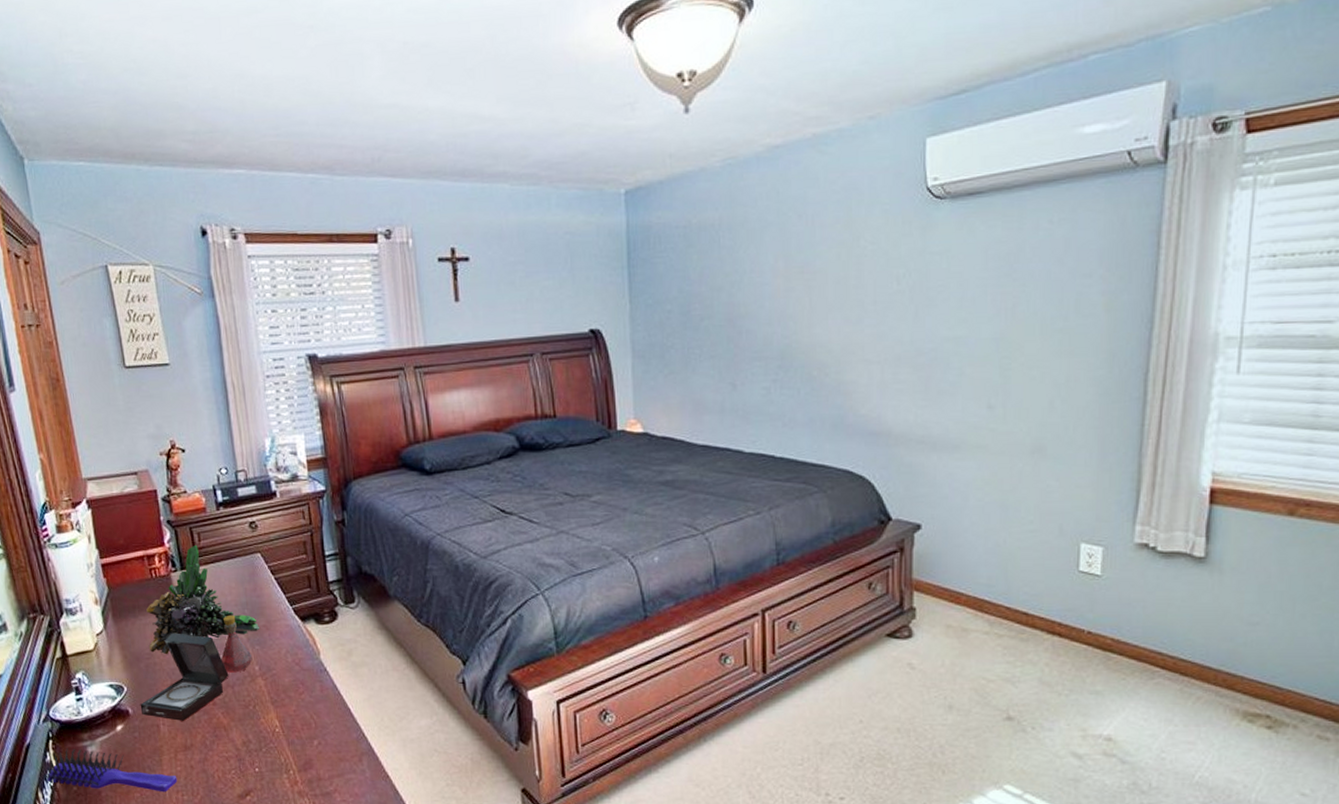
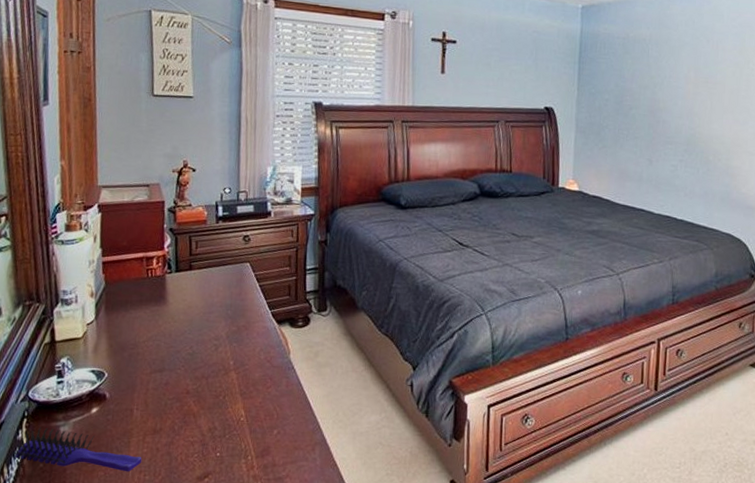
jewelry box: present [140,632,229,721] -> none [117,327,205,407]
mineral sample: present [146,546,259,655] -> none [135,252,239,347]
flask: present [221,615,253,673] -> none [200,314,229,366]

